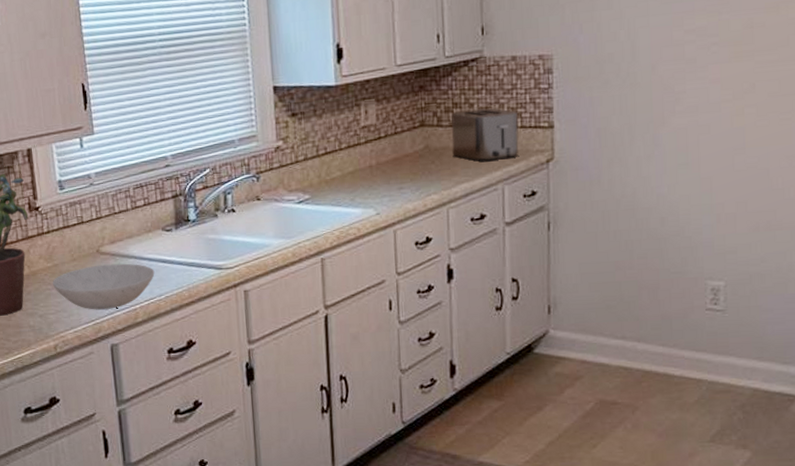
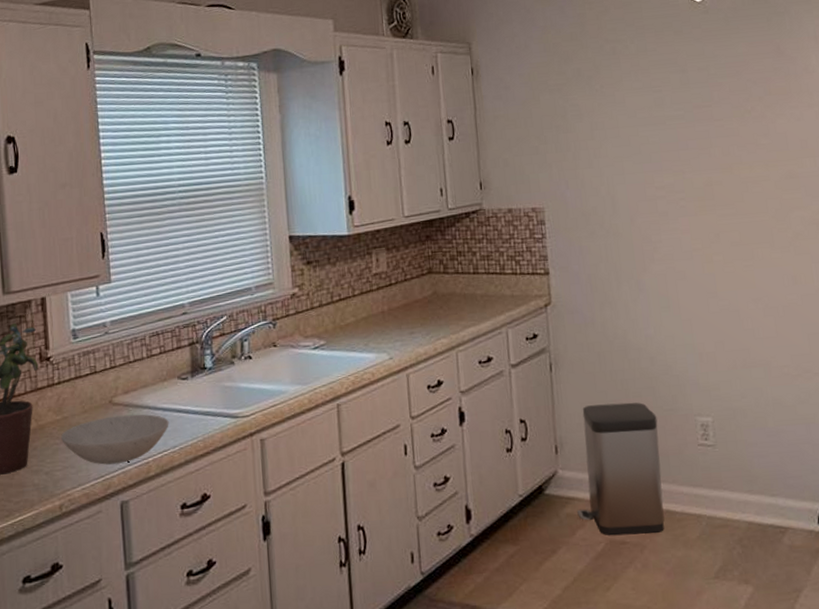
toaster: present [451,108,519,163] -> none [456,256,519,307]
pedal bin: none [567,263,663,396] -> present [577,402,665,536]

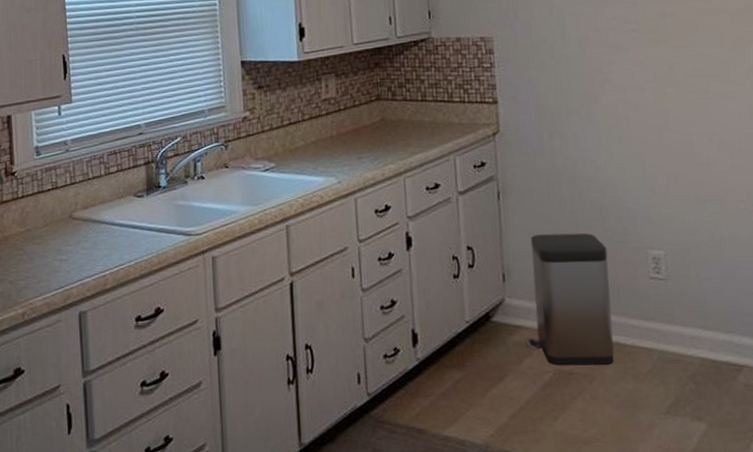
bowl: present [60,414,169,465] -> none [23,229,125,276]

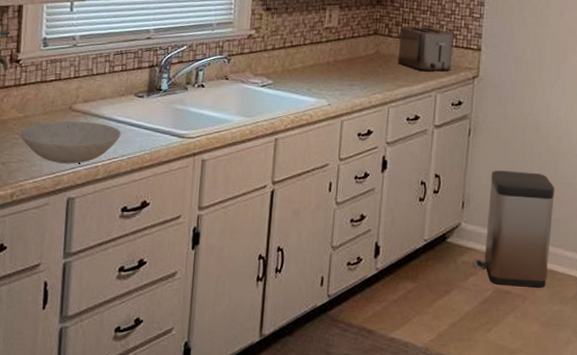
bowl: none [23,229,125,276] -> present [20,121,121,164]
toaster: none [404,84,467,135] -> present [397,26,454,72]

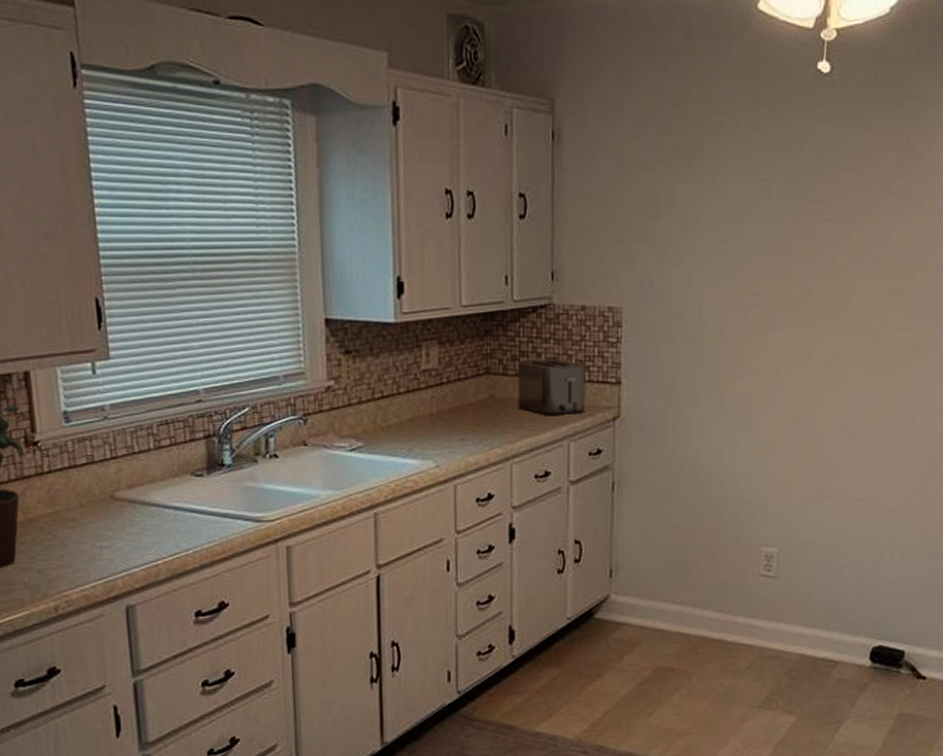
bowl: present [20,121,121,164] -> none [53,512,182,565]
pedal bin: present [473,170,555,288] -> none [627,528,720,663]

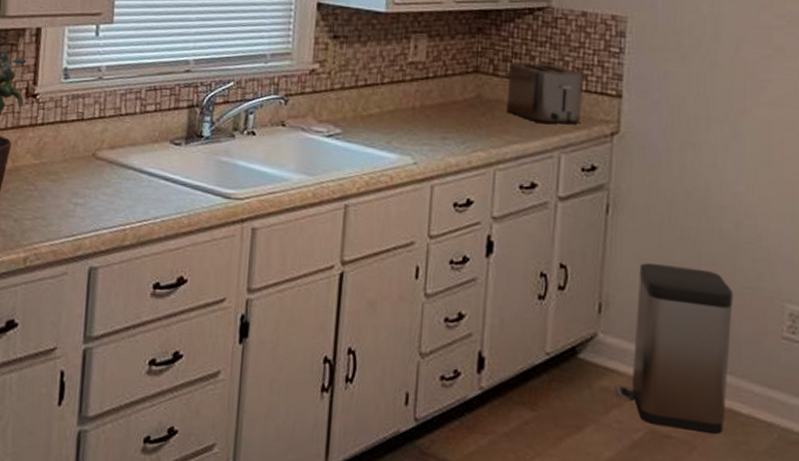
pedal bin: none [627,528,720,663] -> present [615,263,733,434]

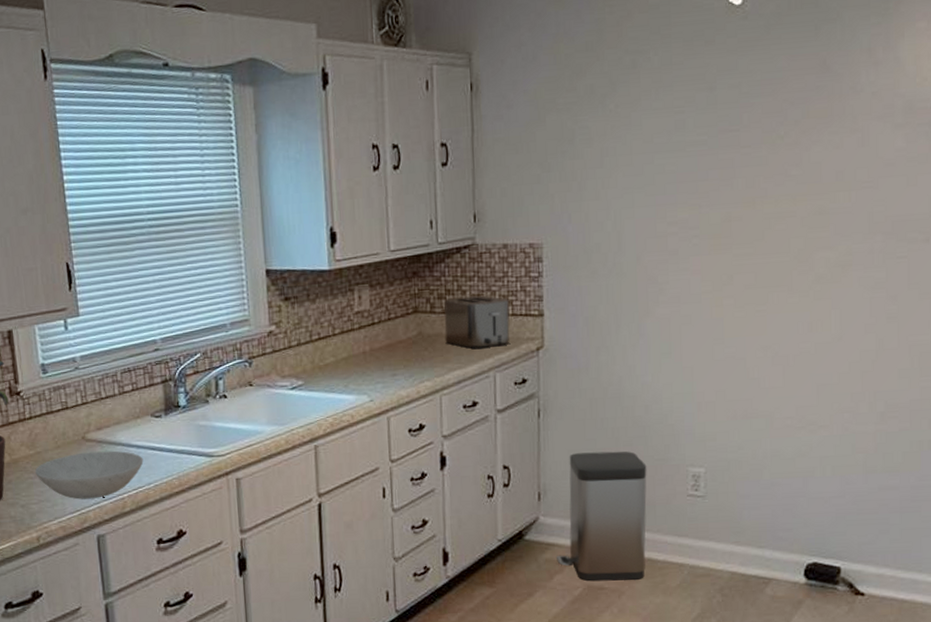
bowl: none [35,171,154,225] -> present [34,450,144,500]

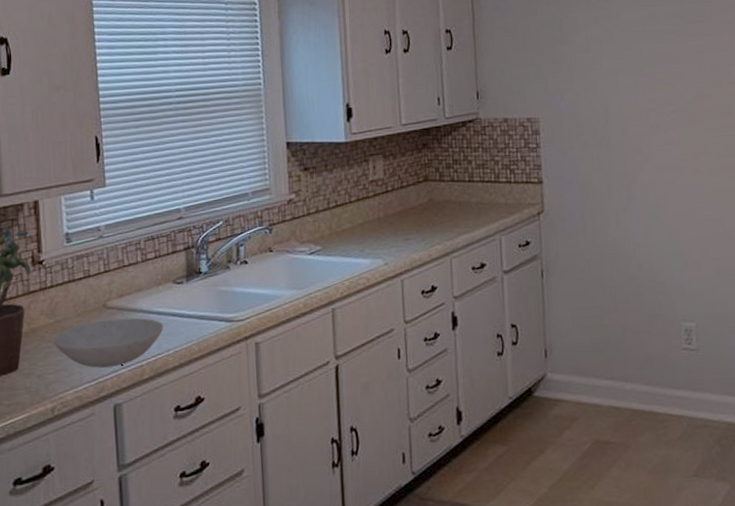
toaster: present [444,295,510,350] -> none [452,165,513,215]
pedal bin: present [557,451,647,581] -> none [565,307,648,436]

